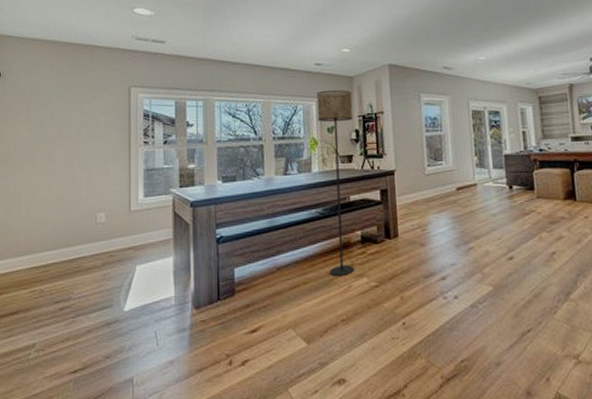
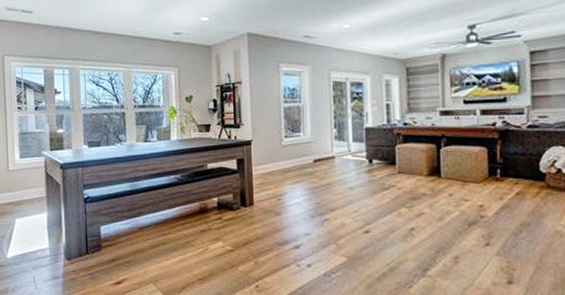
floor lamp: present [316,89,354,277] -> none [175,59,211,239]

